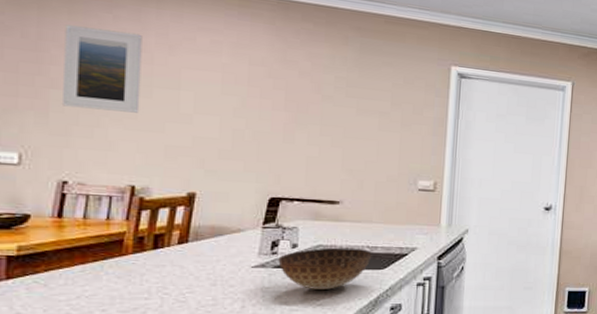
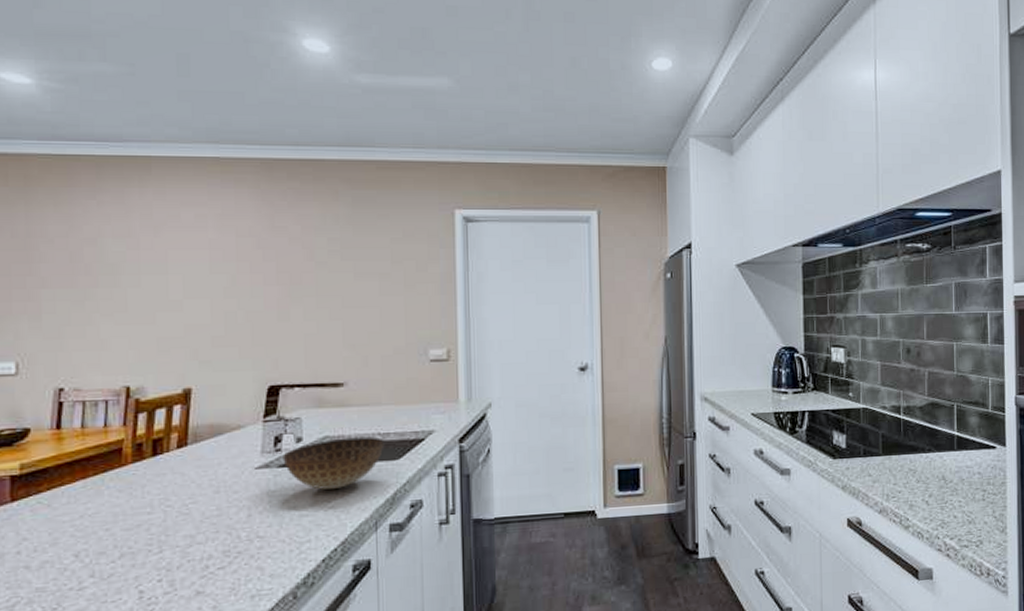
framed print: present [63,24,142,113] -> none [52,218,129,306]

